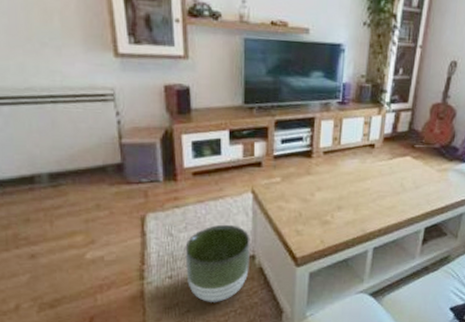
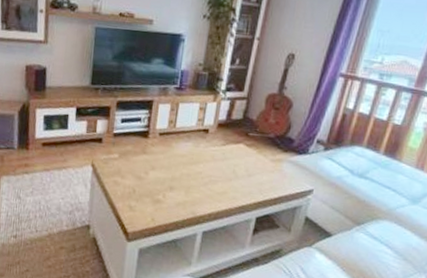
planter: present [185,224,250,302] -> none [29,192,87,266]

